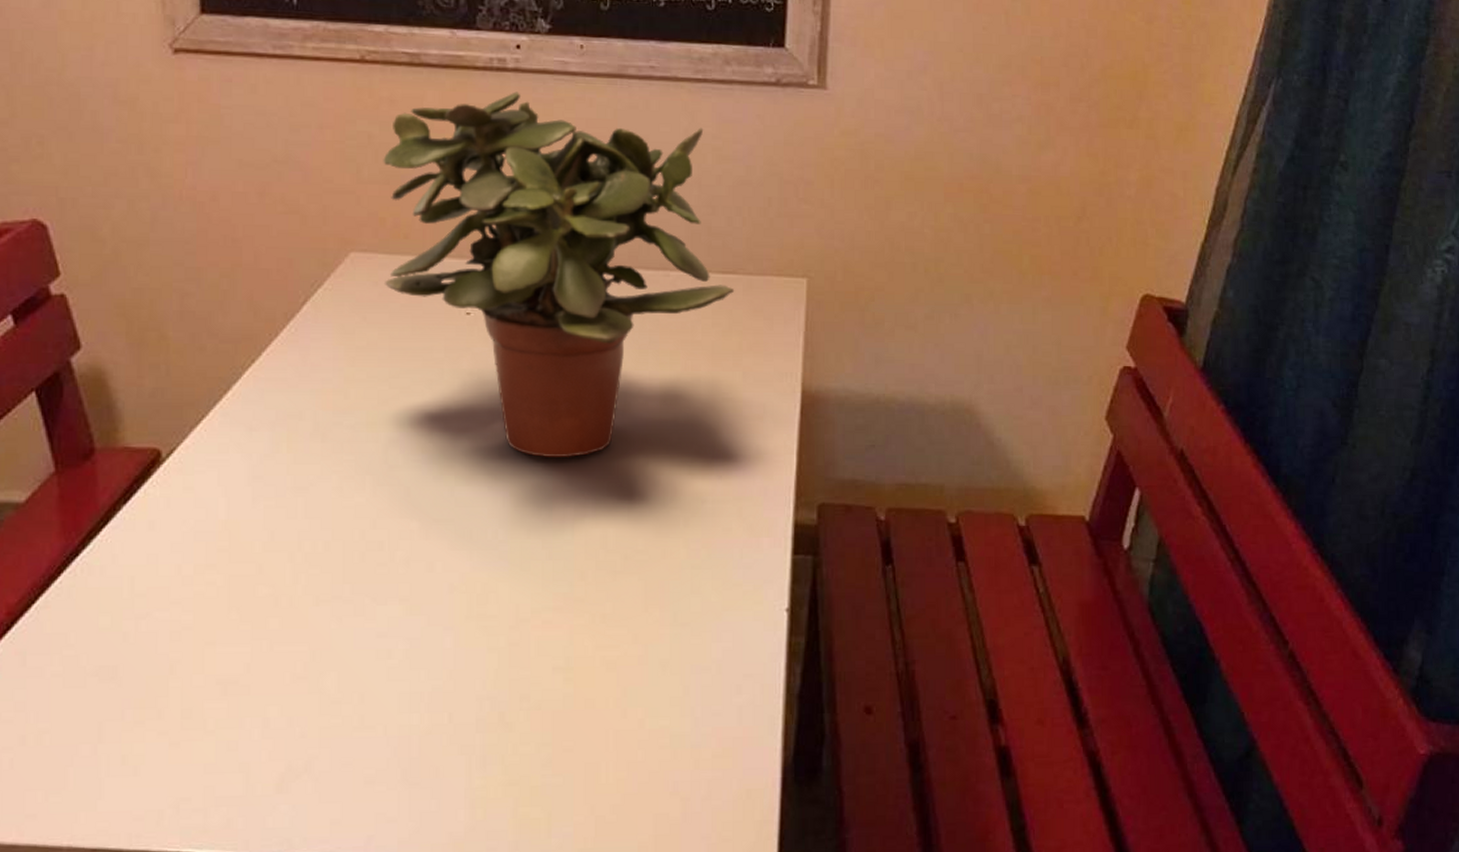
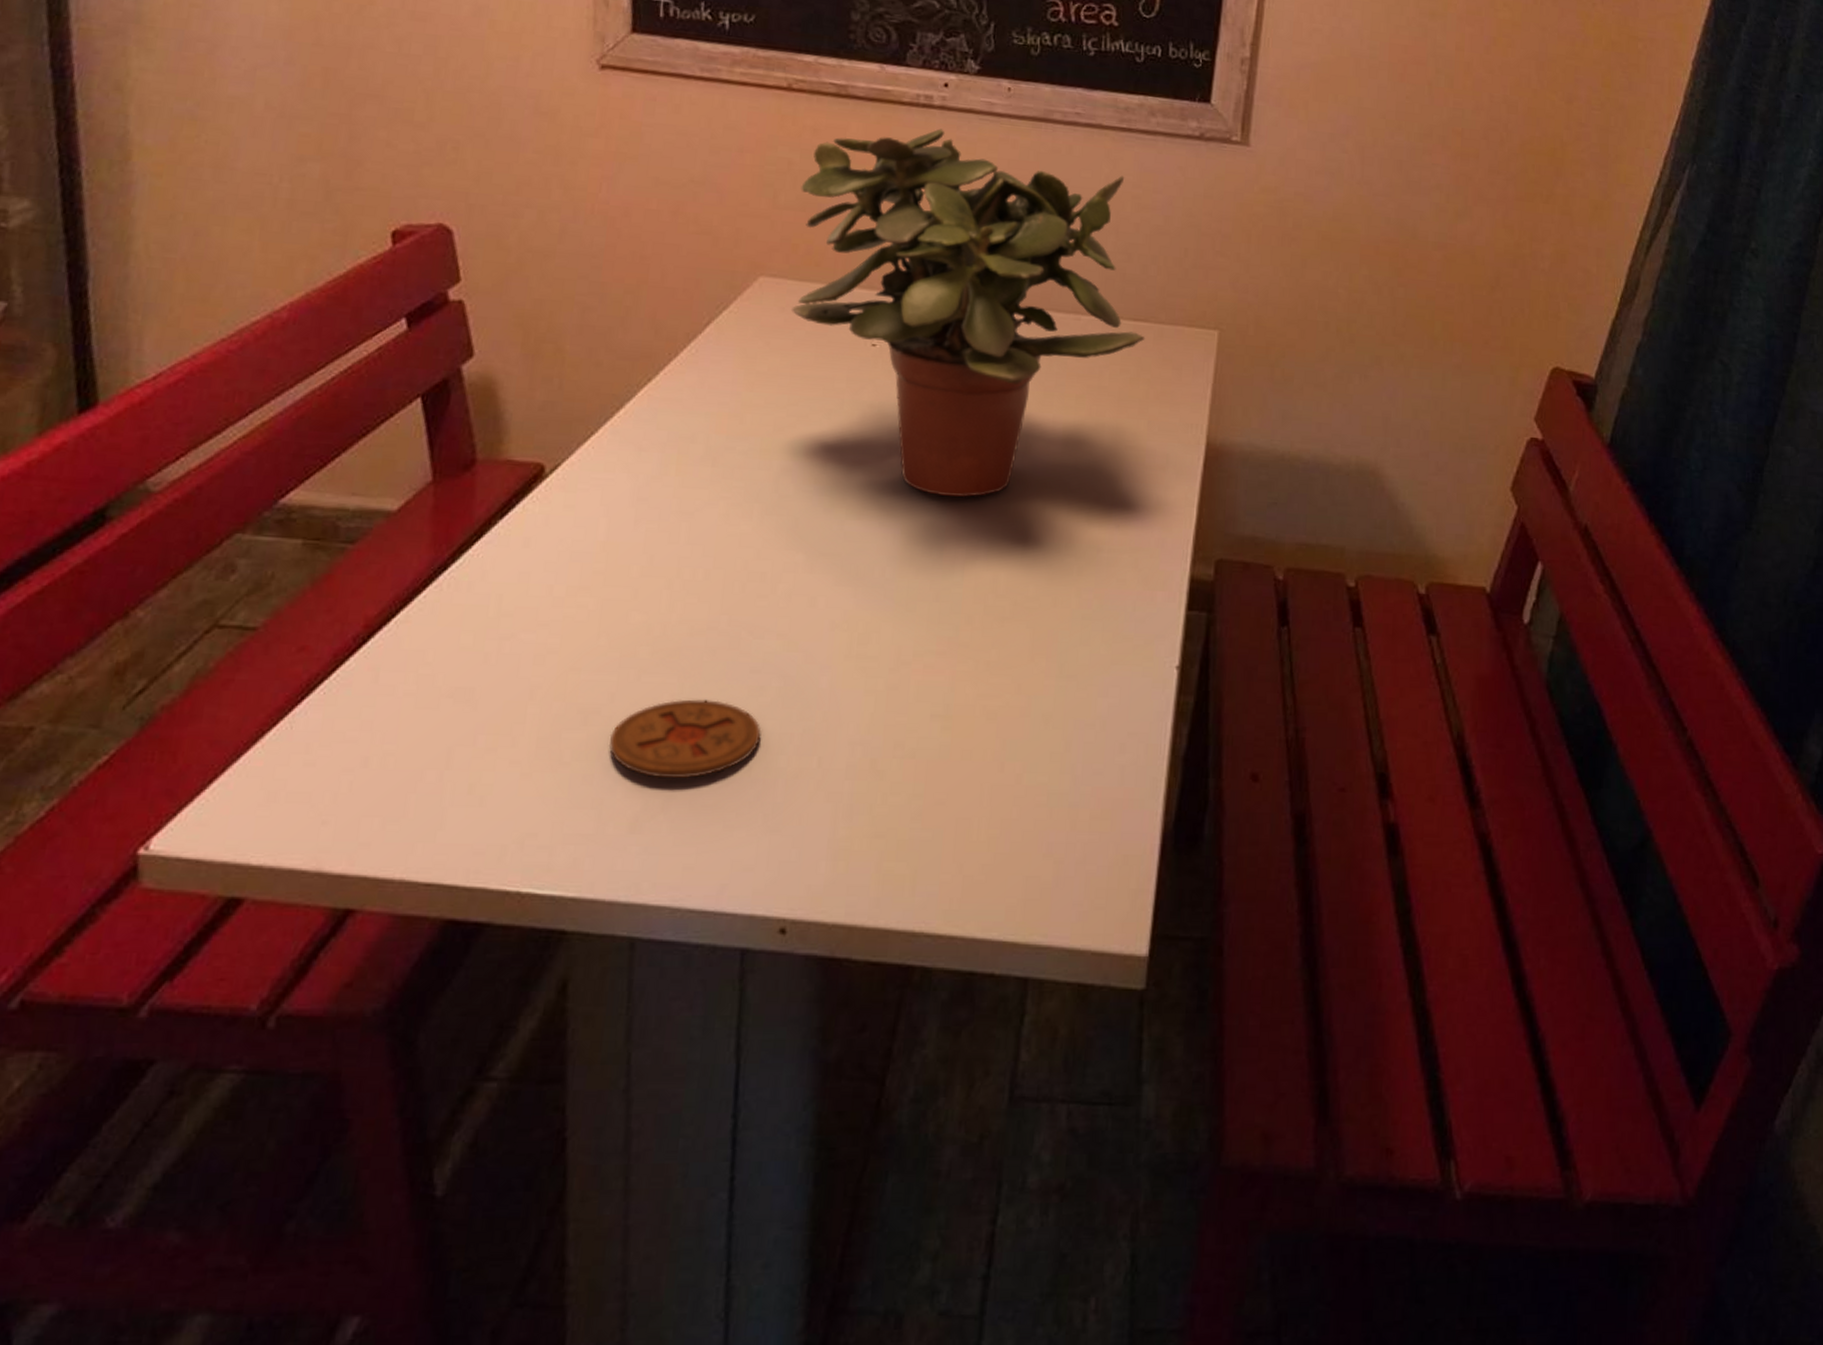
coaster: none [249,665,392,741] -> present [608,699,761,779]

